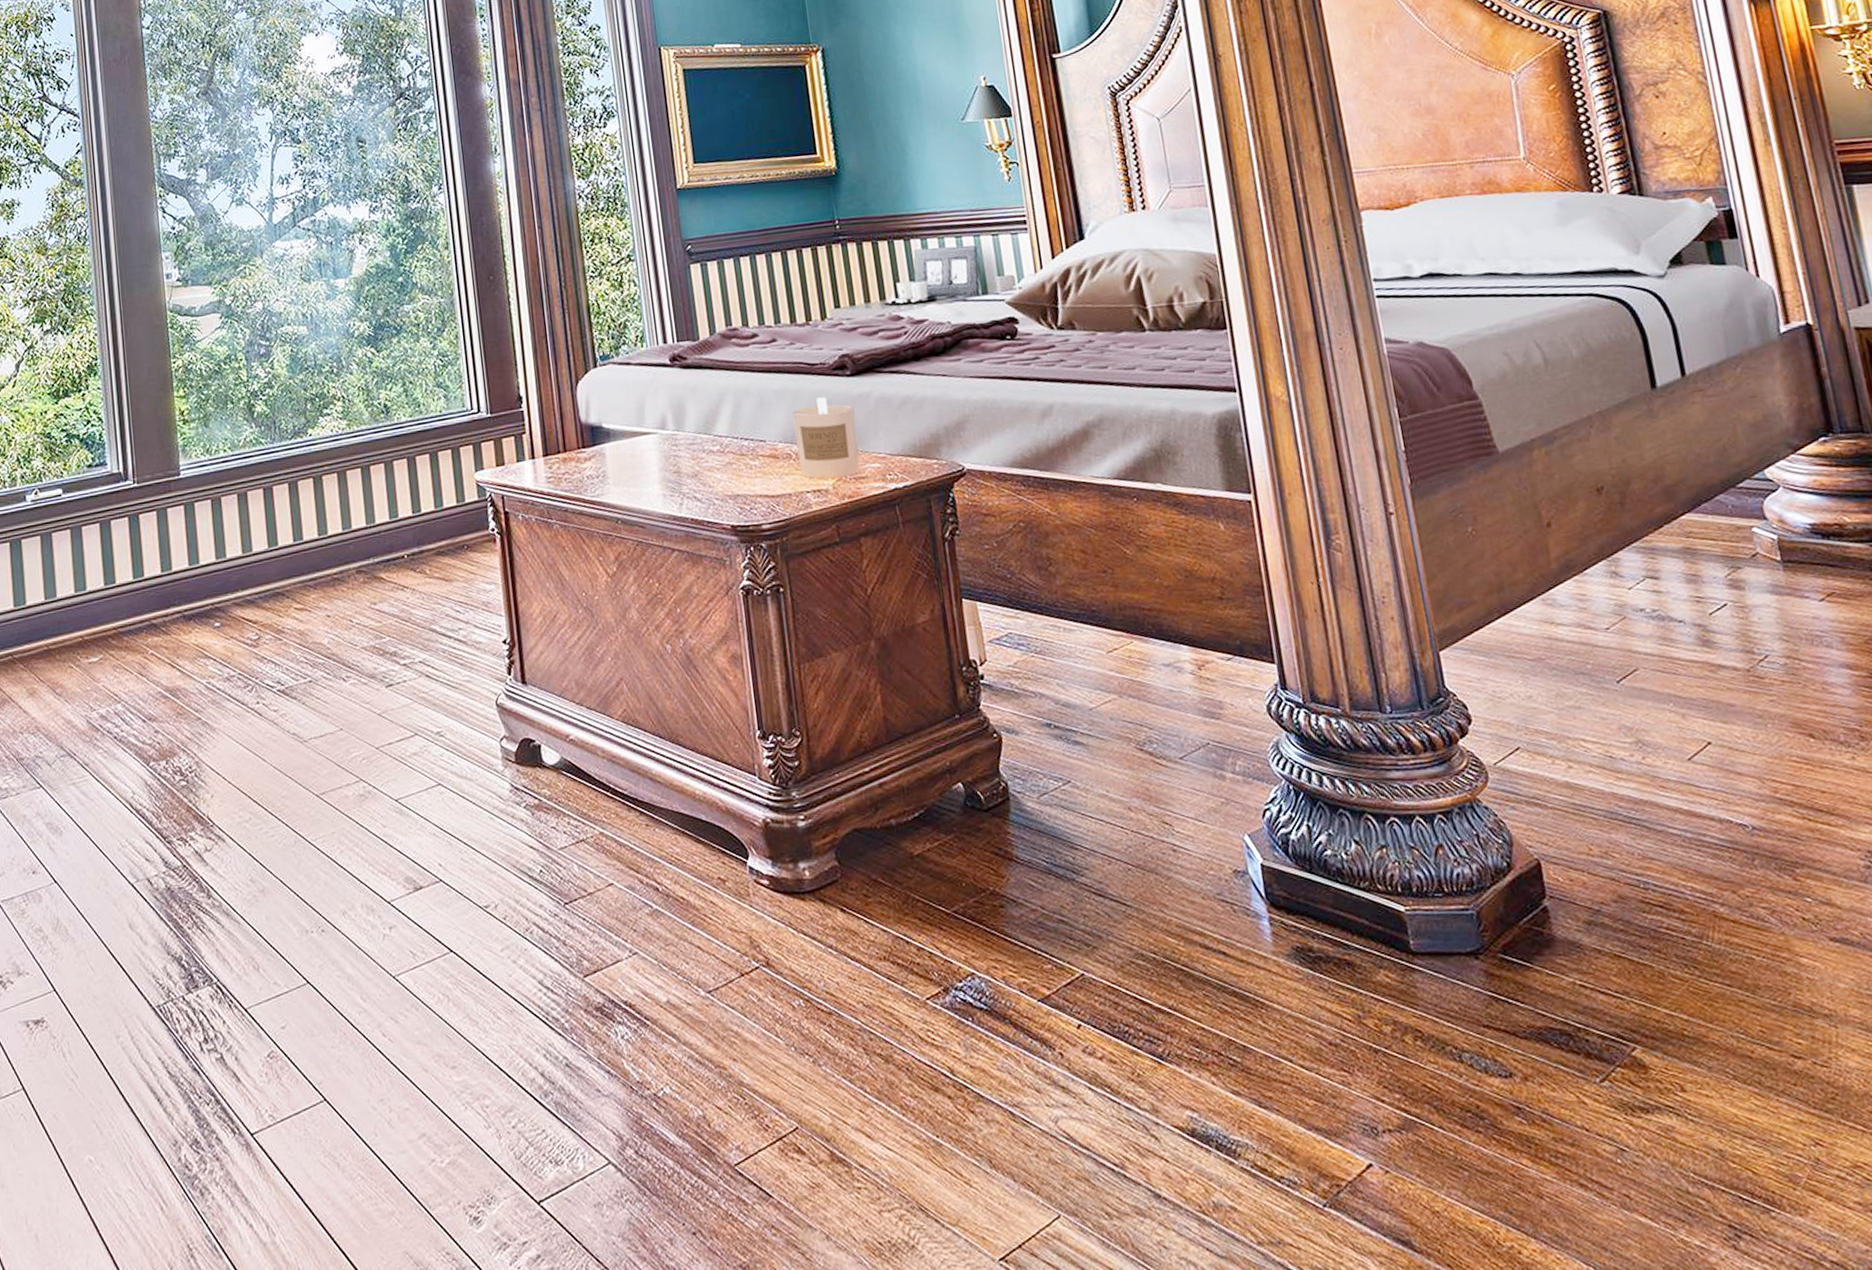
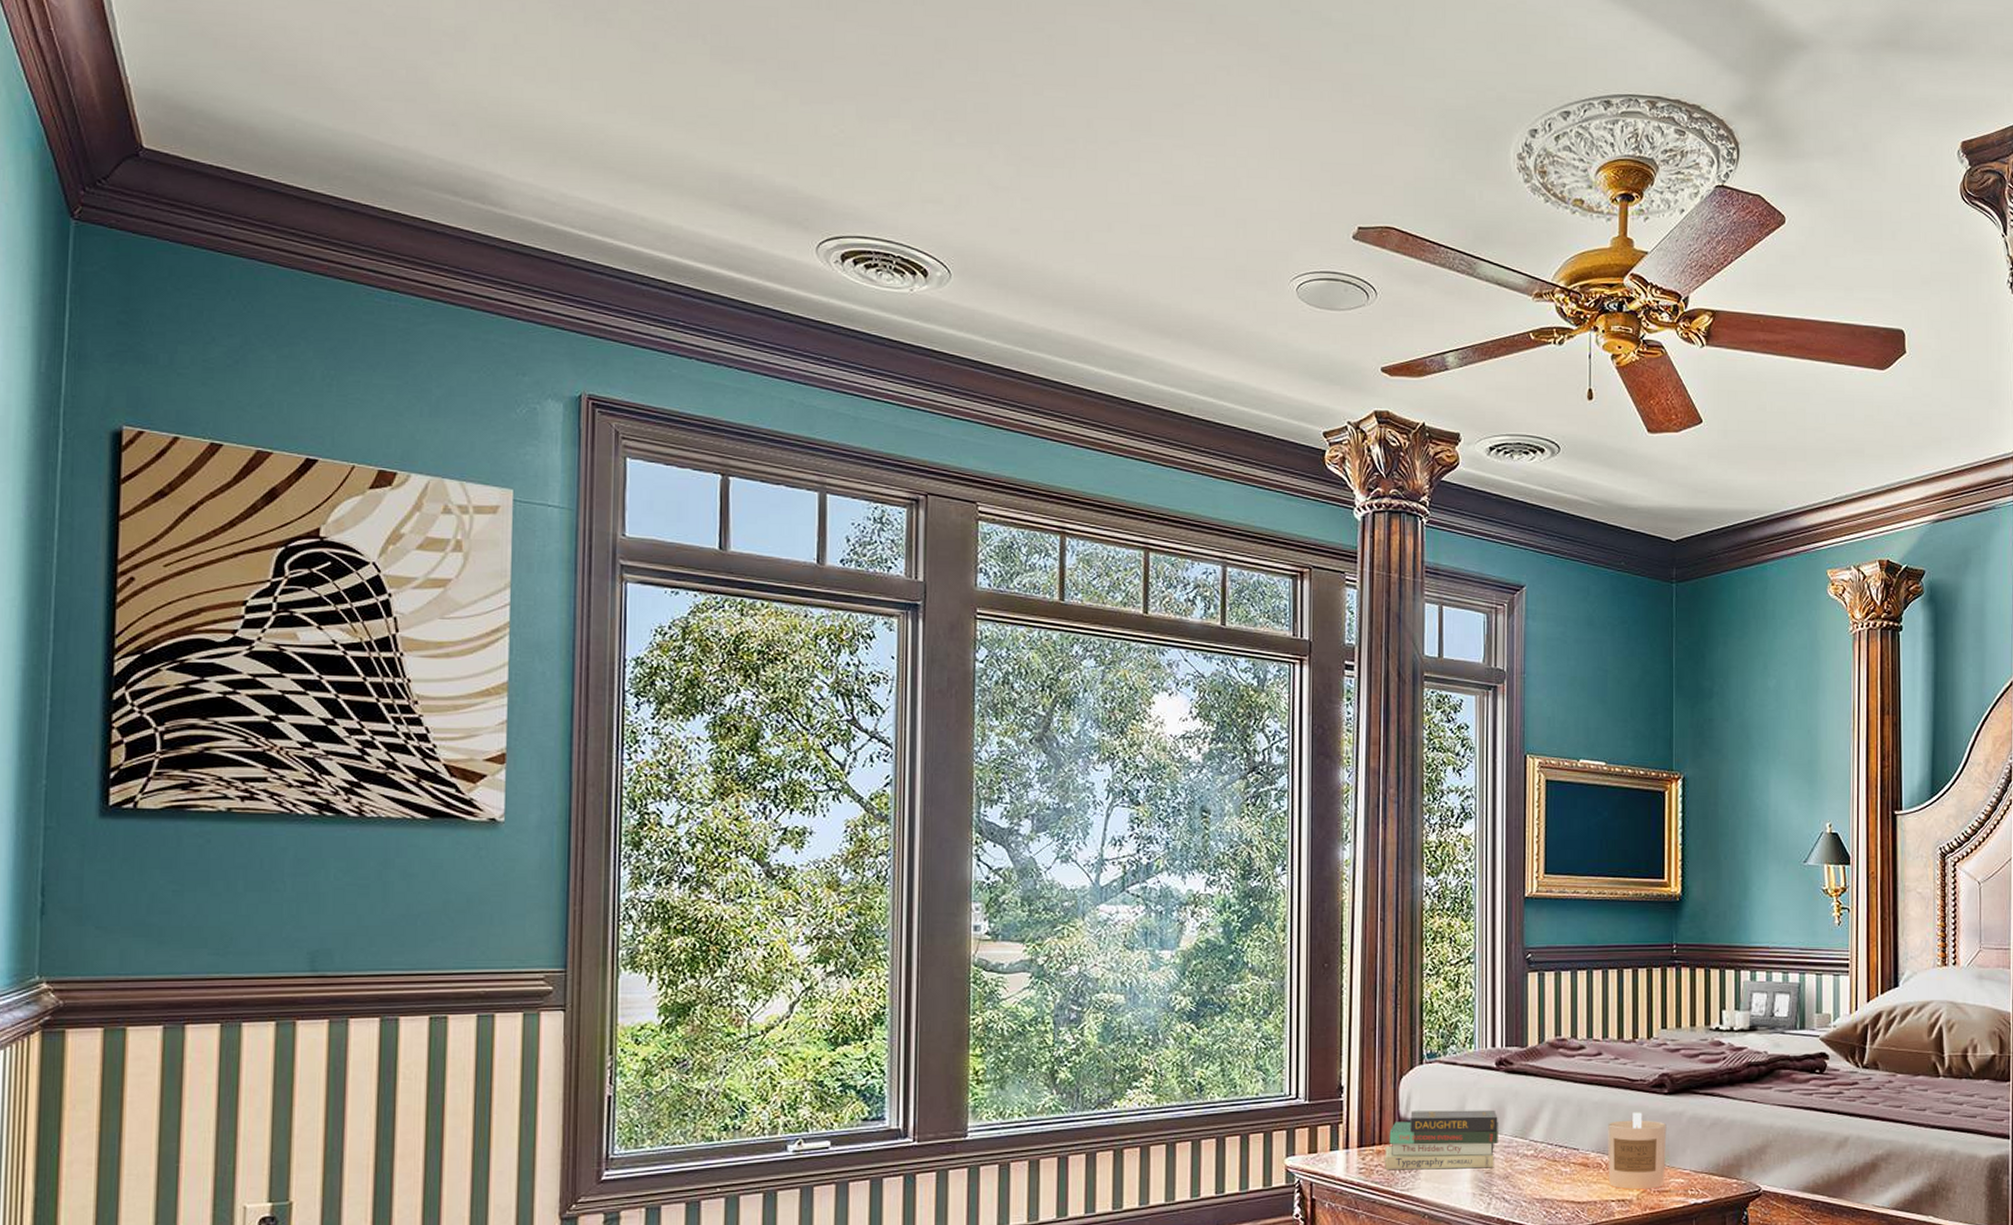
books: none [570,407,682,477] -> present [1385,1109,1499,1170]

